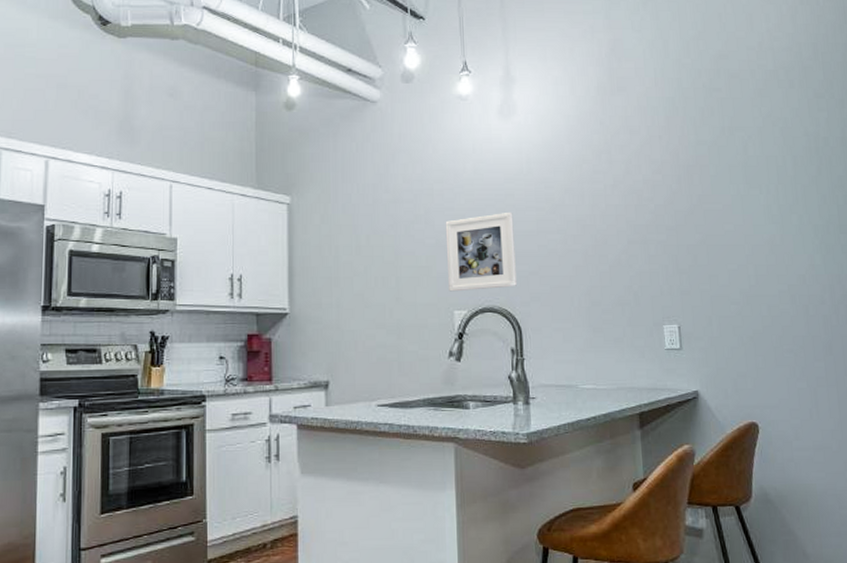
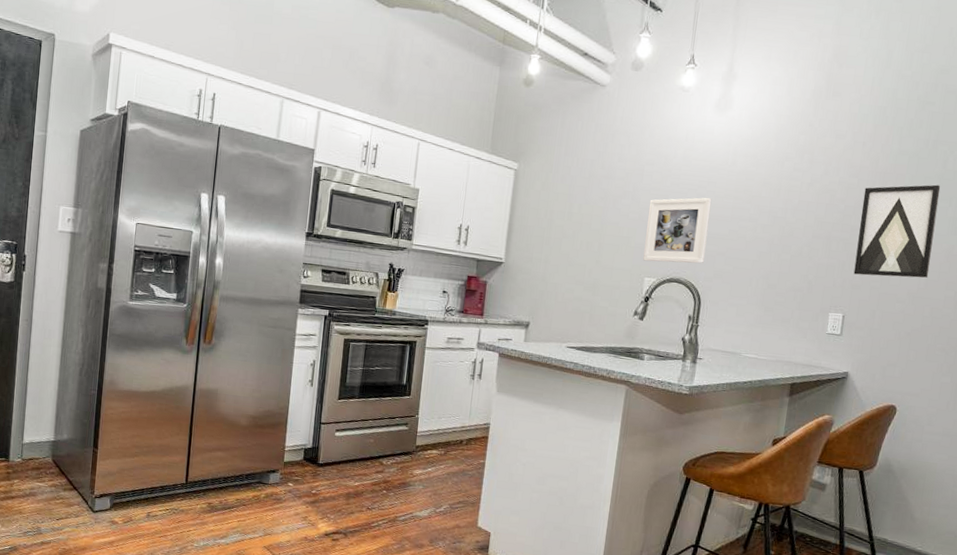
wall art: none [671,172,757,279] -> present [853,184,941,278]

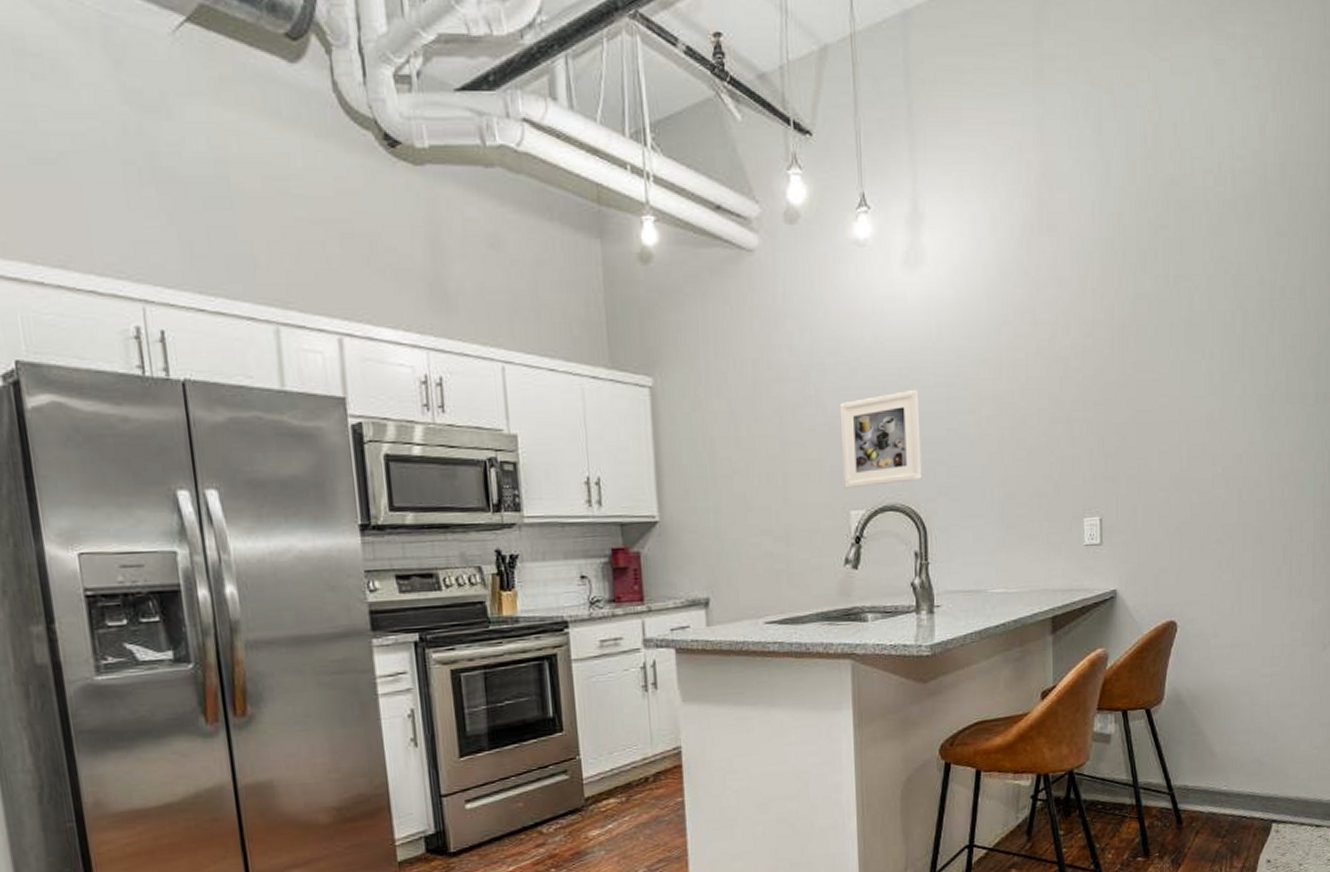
wall art: present [853,184,941,278] -> none [1102,333,1191,464]

